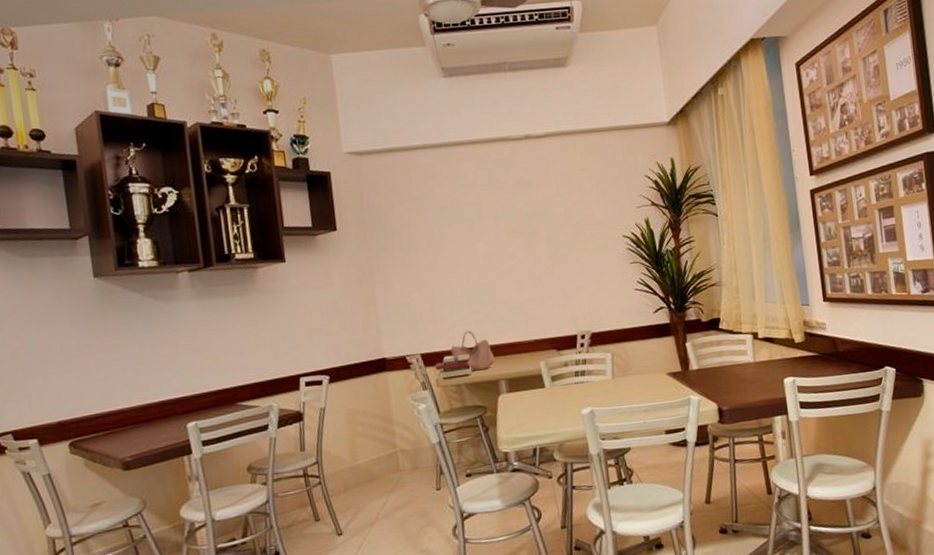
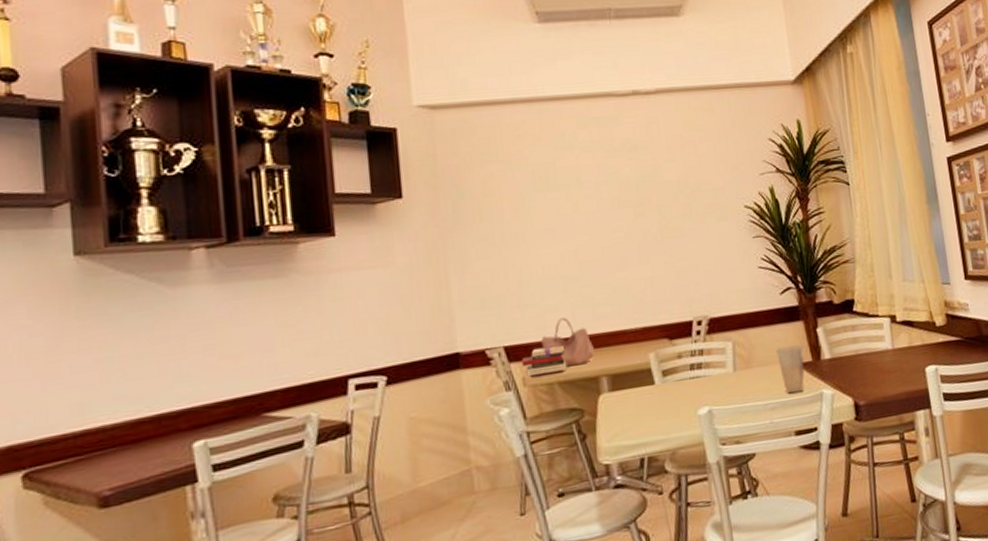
cup: none [649,357,674,398] -> present [776,345,805,393]

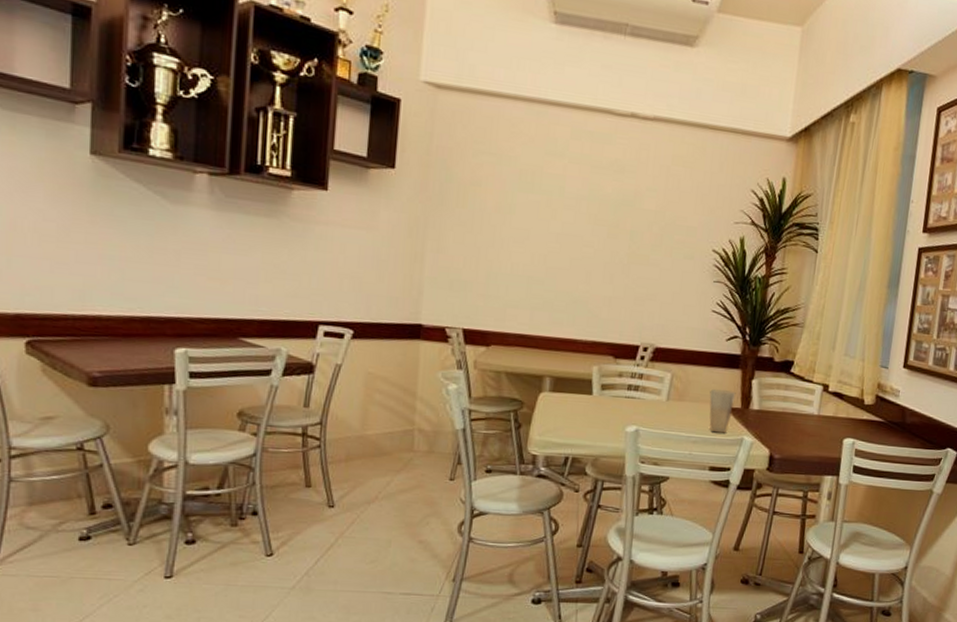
books: present [522,344,568,377] -> none [476,337,517,364]
handbag: present [541,318,596,367] -> none [497,315,545,362]

